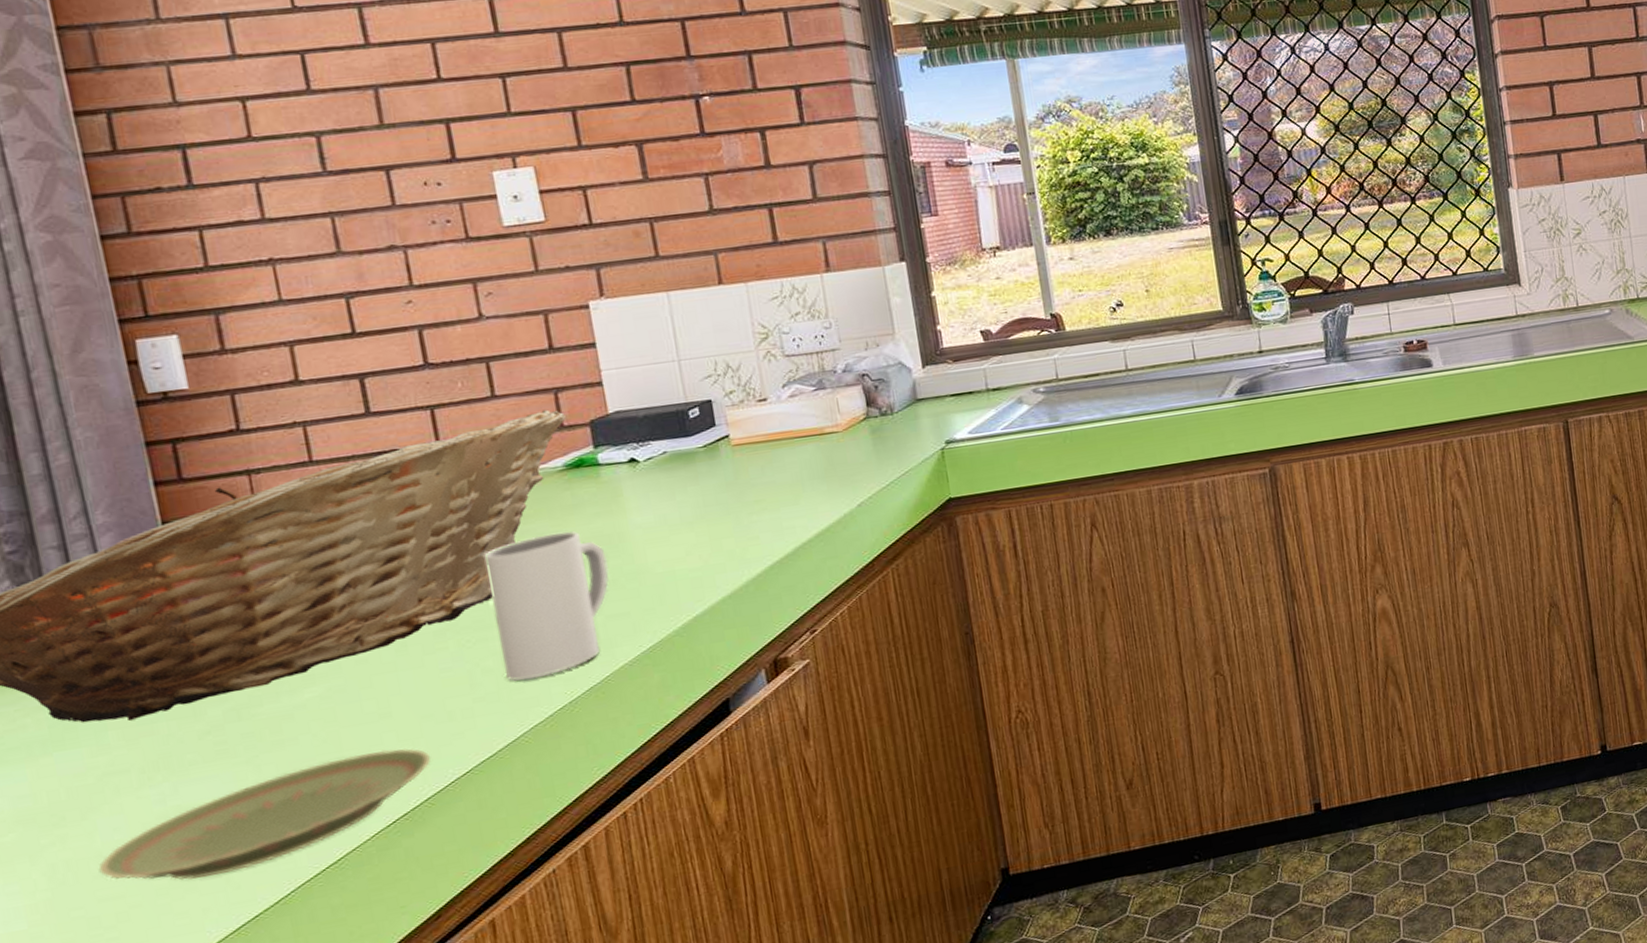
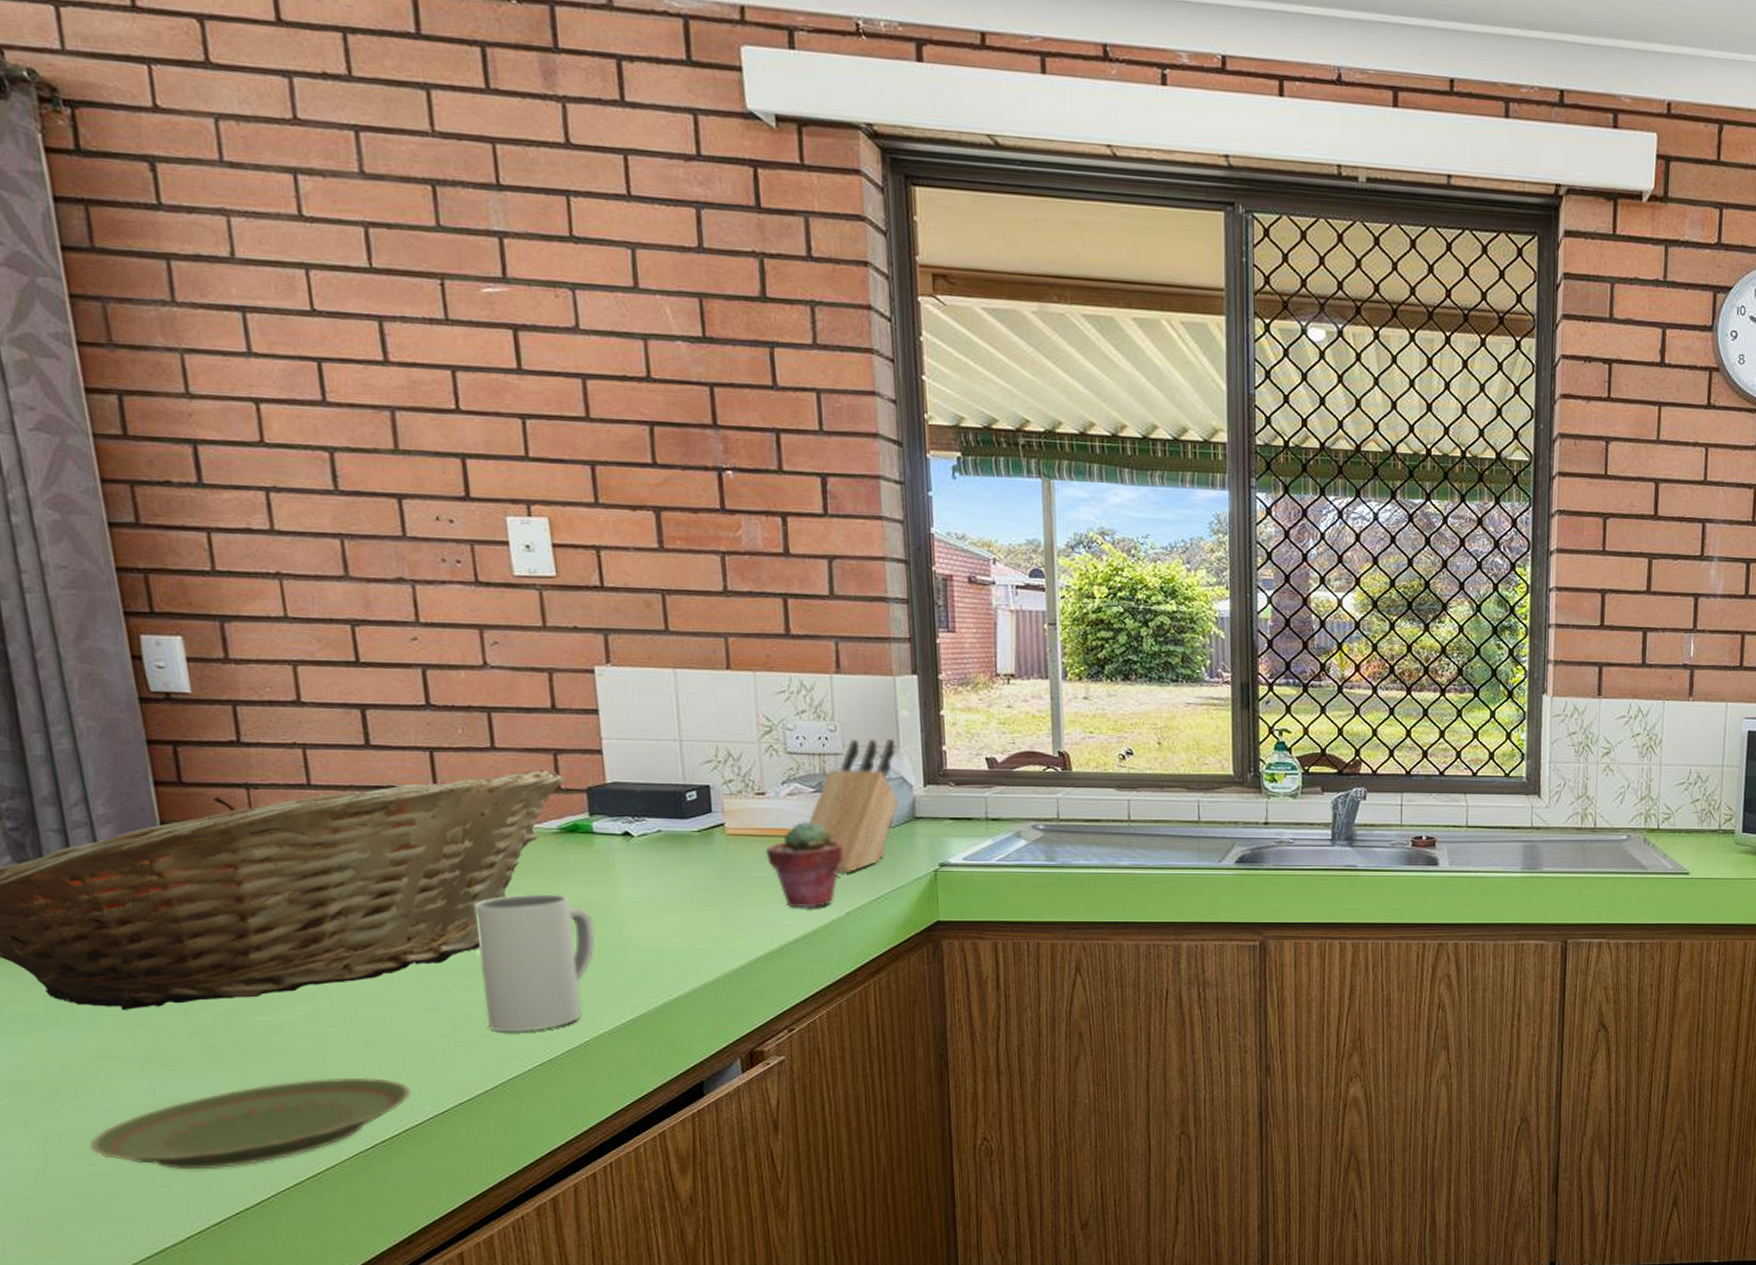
potted succulent: none [773,420,850,508] -> present [766,821,844,909]
knife block: none [812,327,899,466] -> present [808,738,899,872]

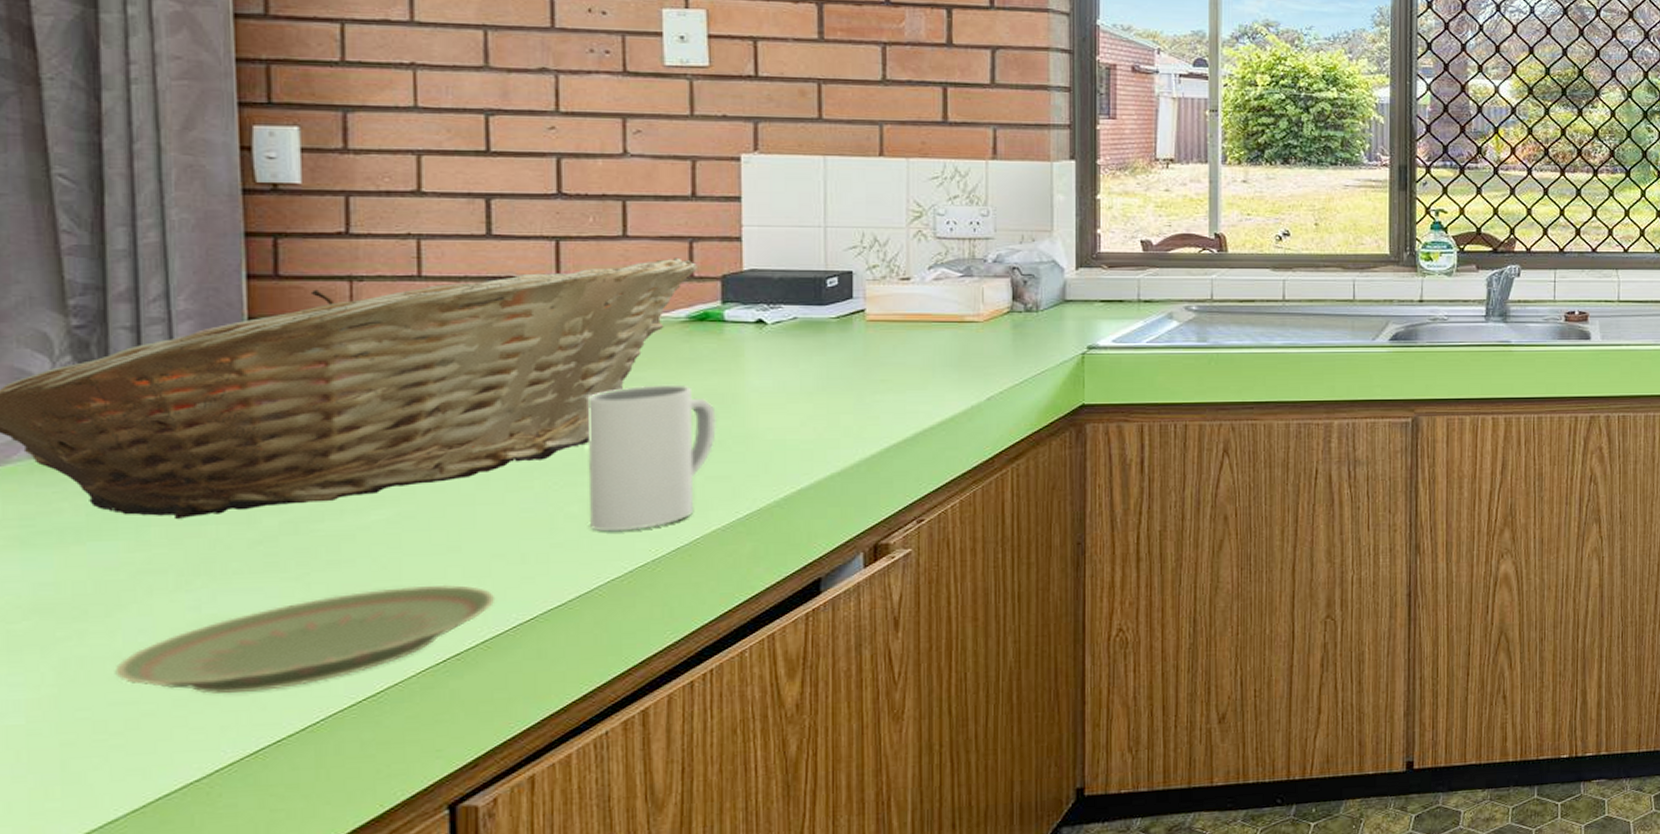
potted succulent: present [766,821,844,909] -> none [907,306,988,394]
knife block: present [808,738,899,872] -> none [953,223,1049,357]

